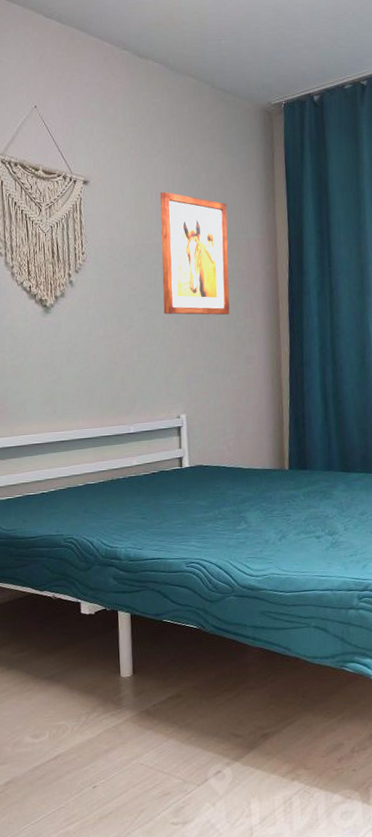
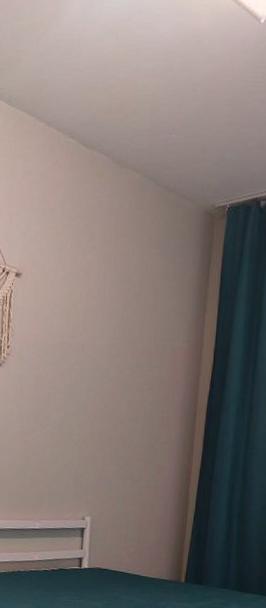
wall art: present [159,192,230,315] -> none [80,291,156,422]

